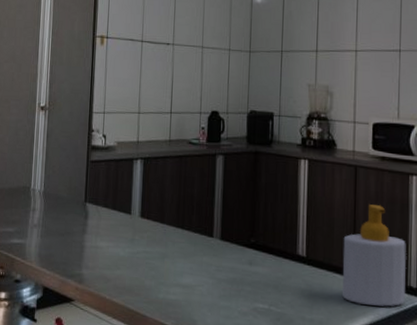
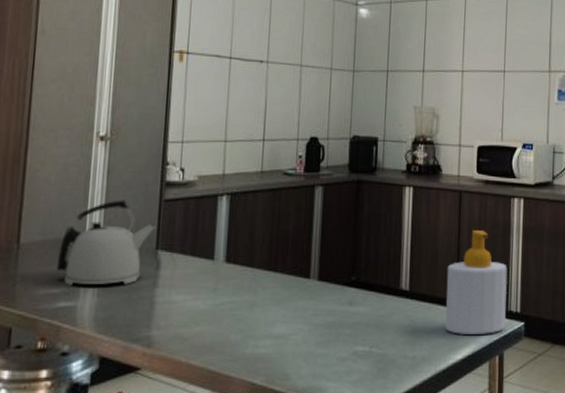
kettle: none [10,159,85,230] -> present [56,200,157,286]

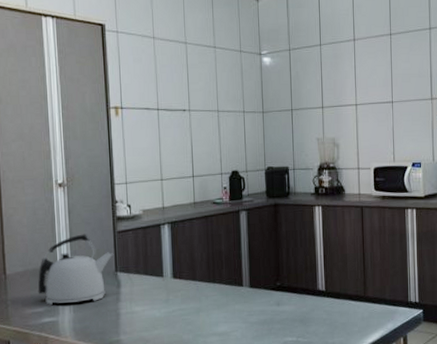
soap bottle: present [445,230,507,334] -> none [355,238,407,323]

